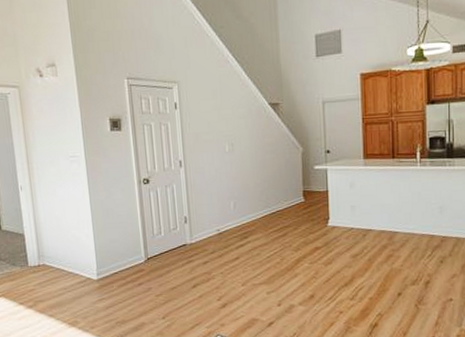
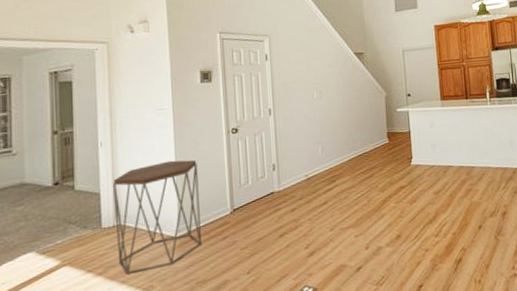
side table: none [35,207,119,309] -> present [113,160,201,275]

